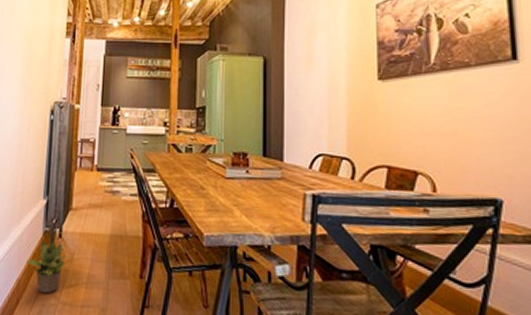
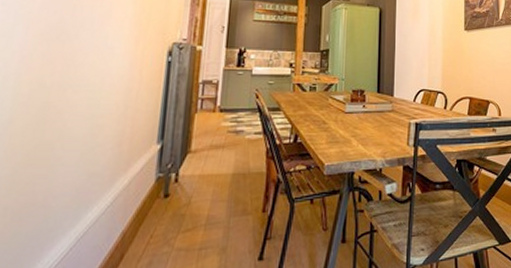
potted plant: present [26,239,66,294] -> none [134,186,183,243]

